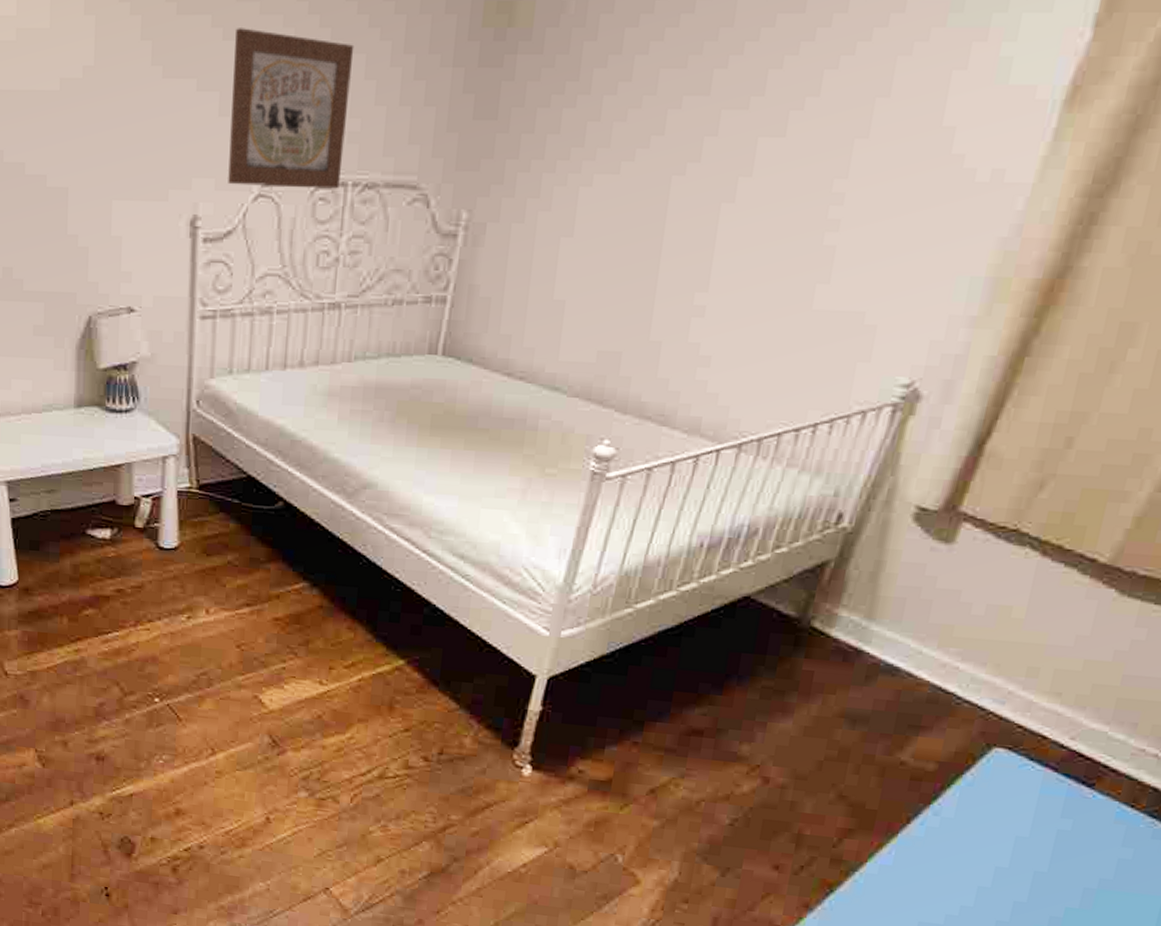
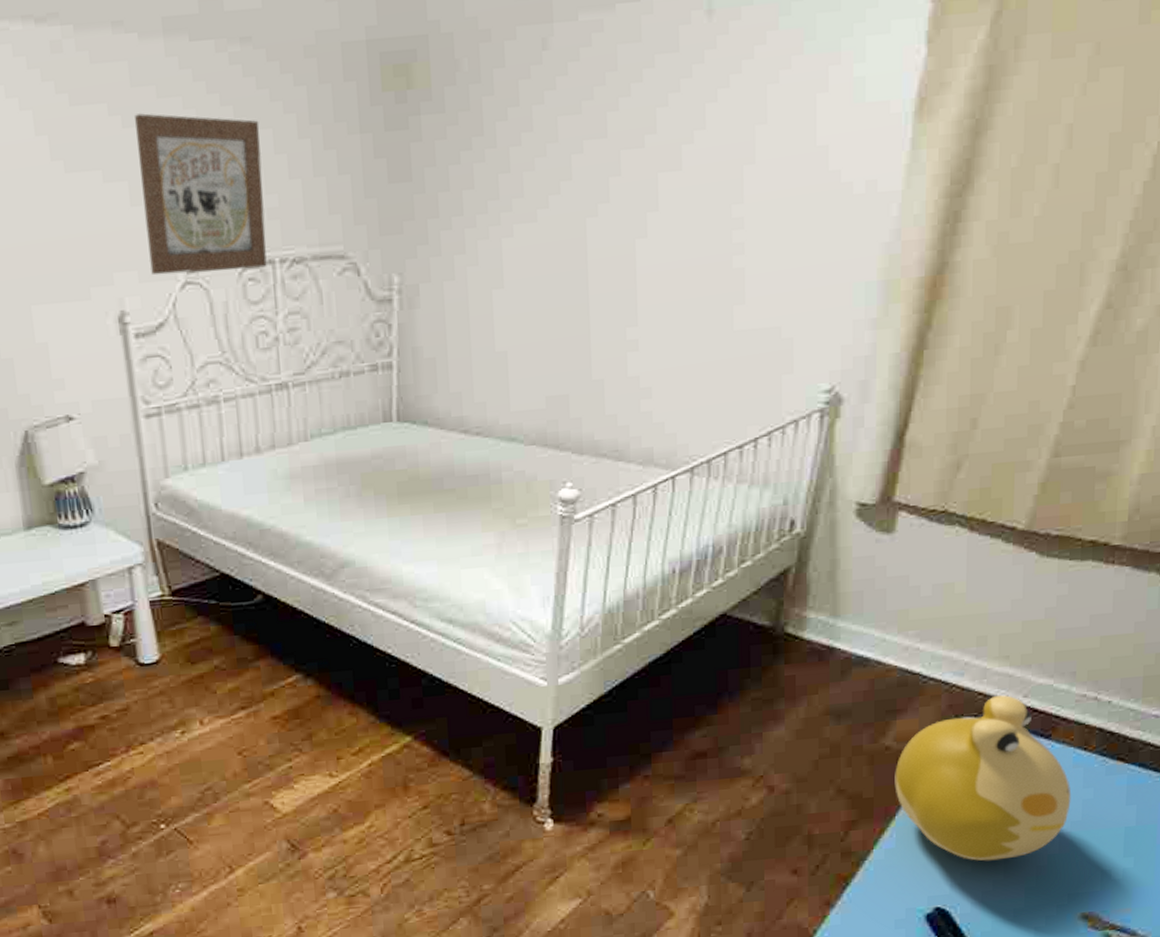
plush toy: none [903,732,1107,903] -> present [894,695,1072,861]

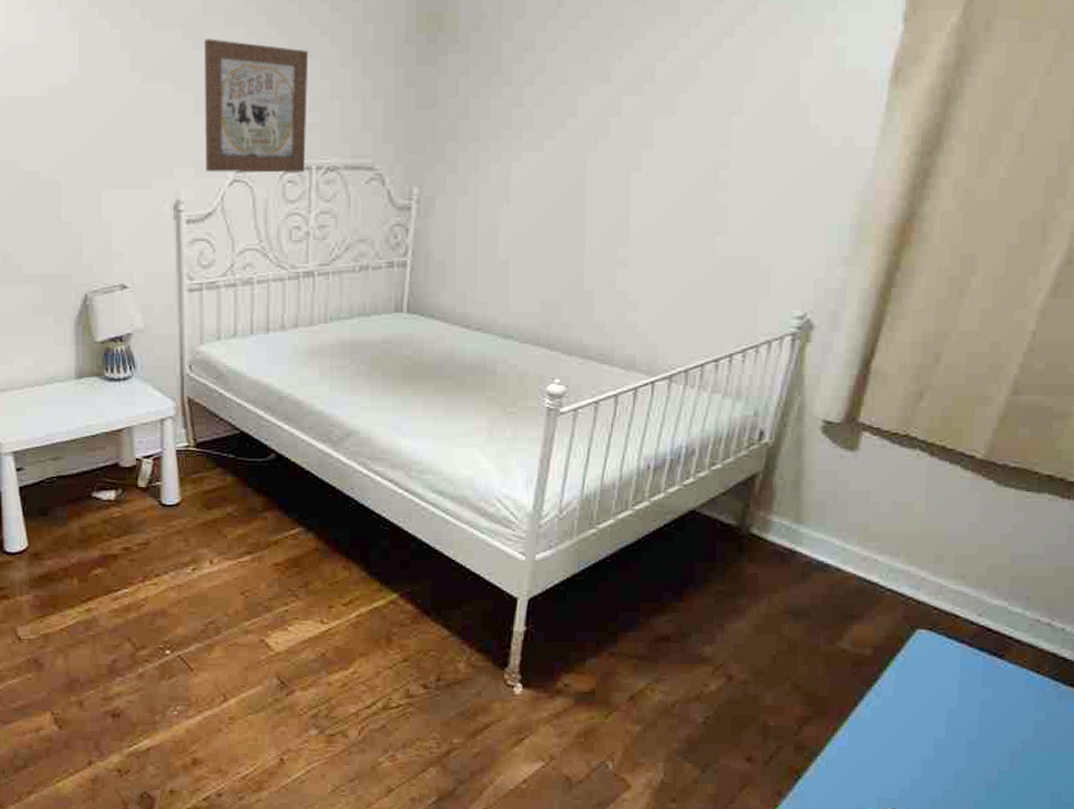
plush toy: present [894,695,1072,861] -> none [849,612,1023,771]

